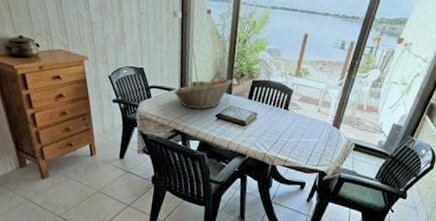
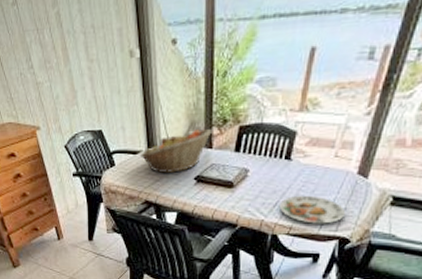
plate: none [278,136,325,160] -> present [280,195,346,224]

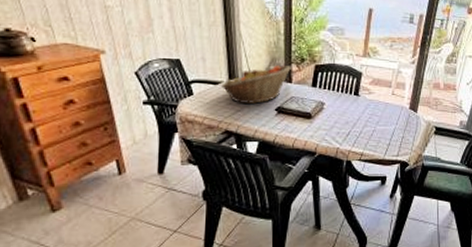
plate: present [280,195,346,224] -> none [352,125,404,150]

